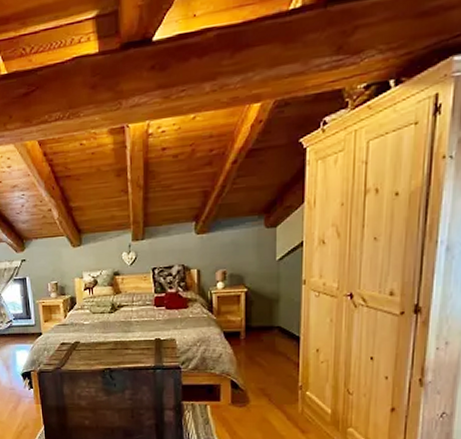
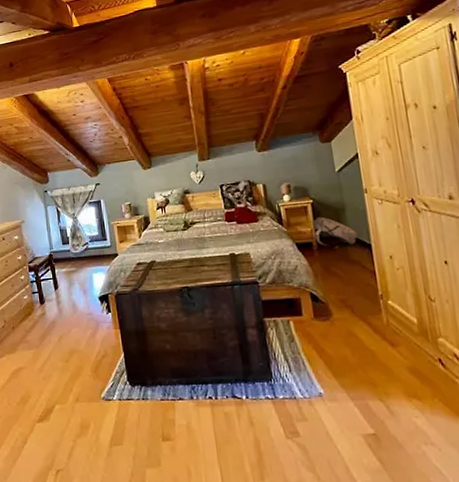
backpack: none [241,307,288,338] -> present [312,217,358,248]

